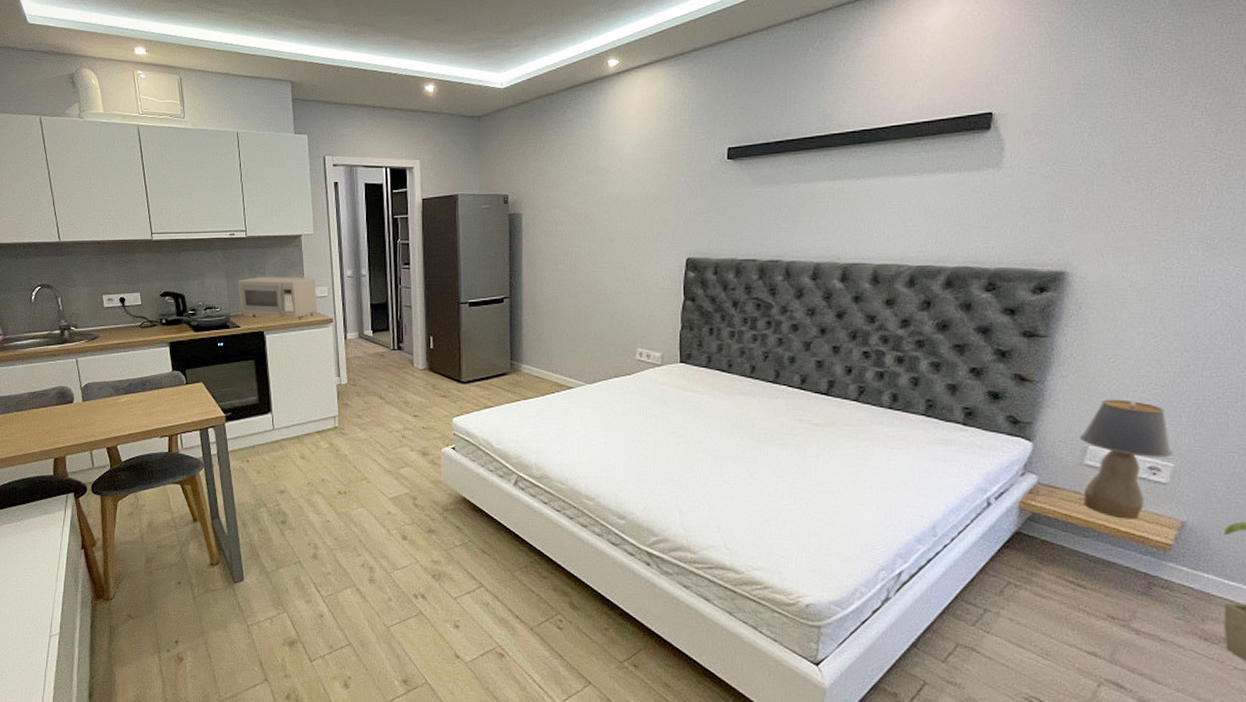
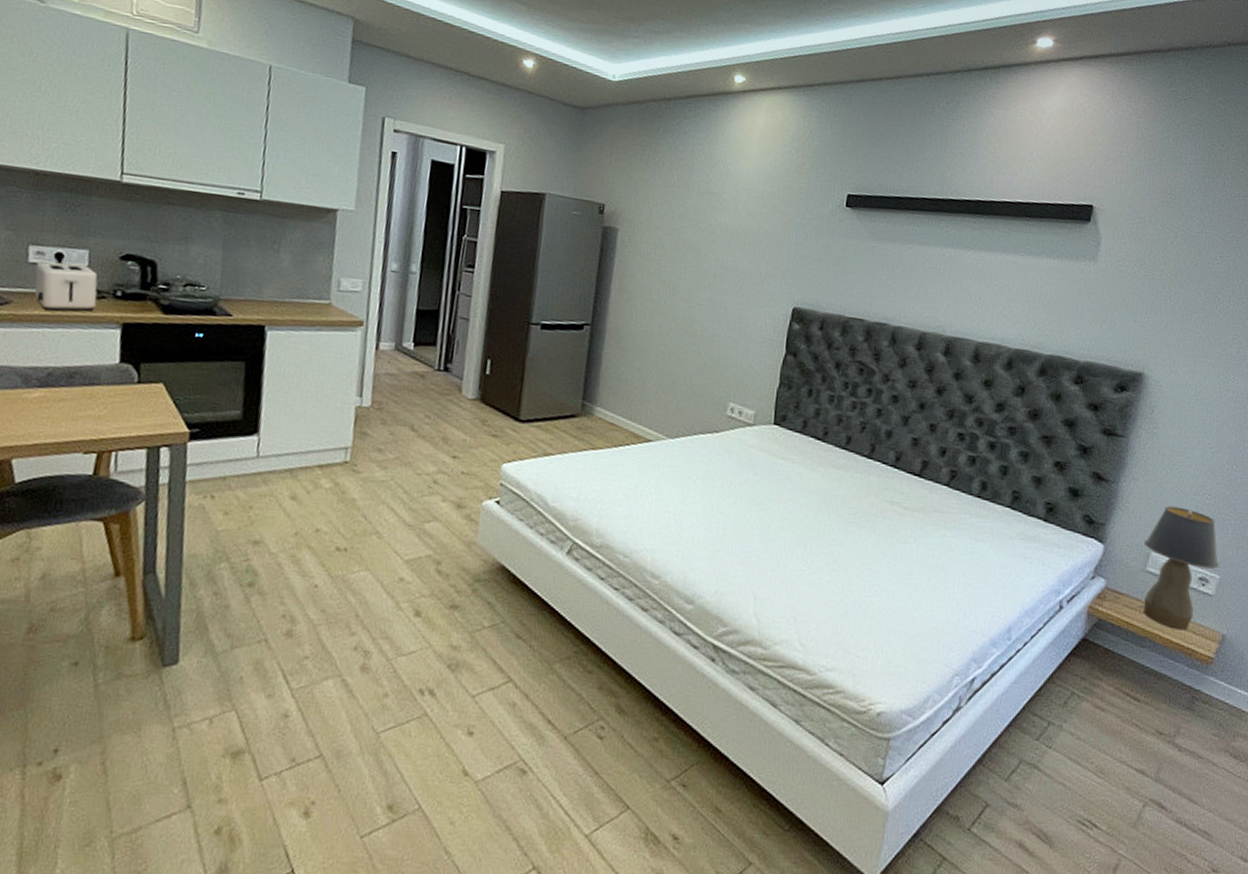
toaster: none [109,303,151,340] -> present [34,261,98,313]
microwave: present [237,276,317,320] -> none [235,253,348,318]

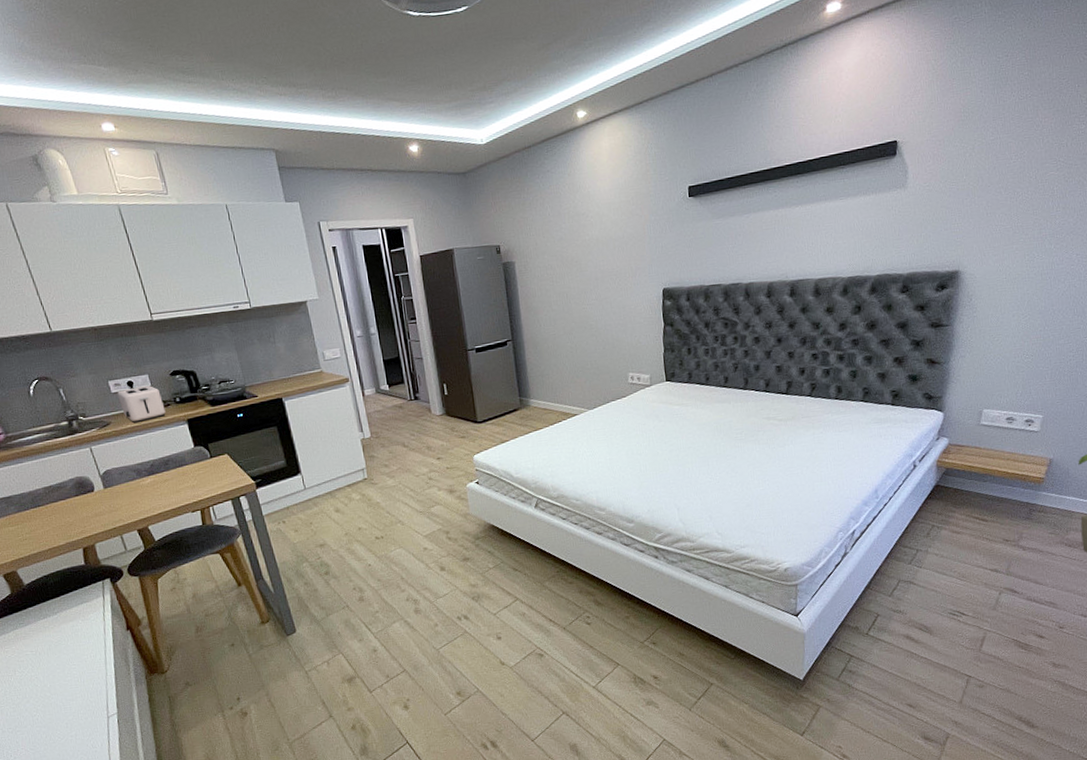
table lamp: present [1139,505,1219,631] -> none [976,369,1041,463]

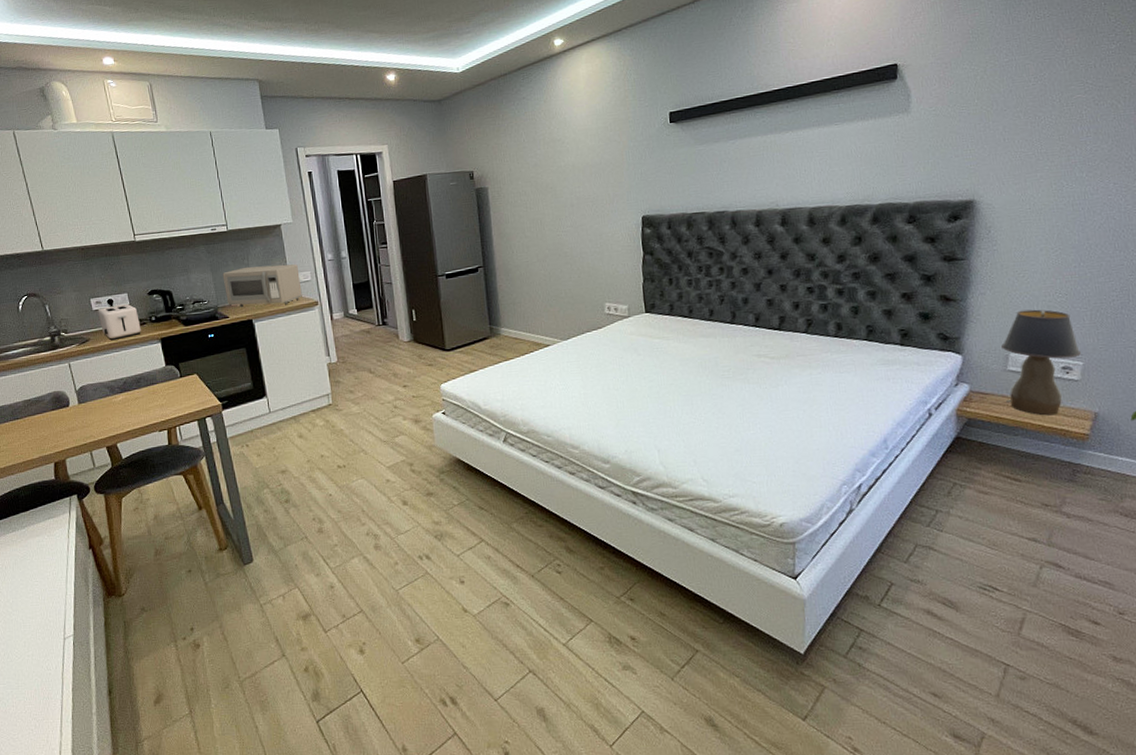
microwave: none [248,341,332,386] -> present [222,264,302,307]
table lamp: none [976,369,1041,463] -> present [1001,309,1081,416]

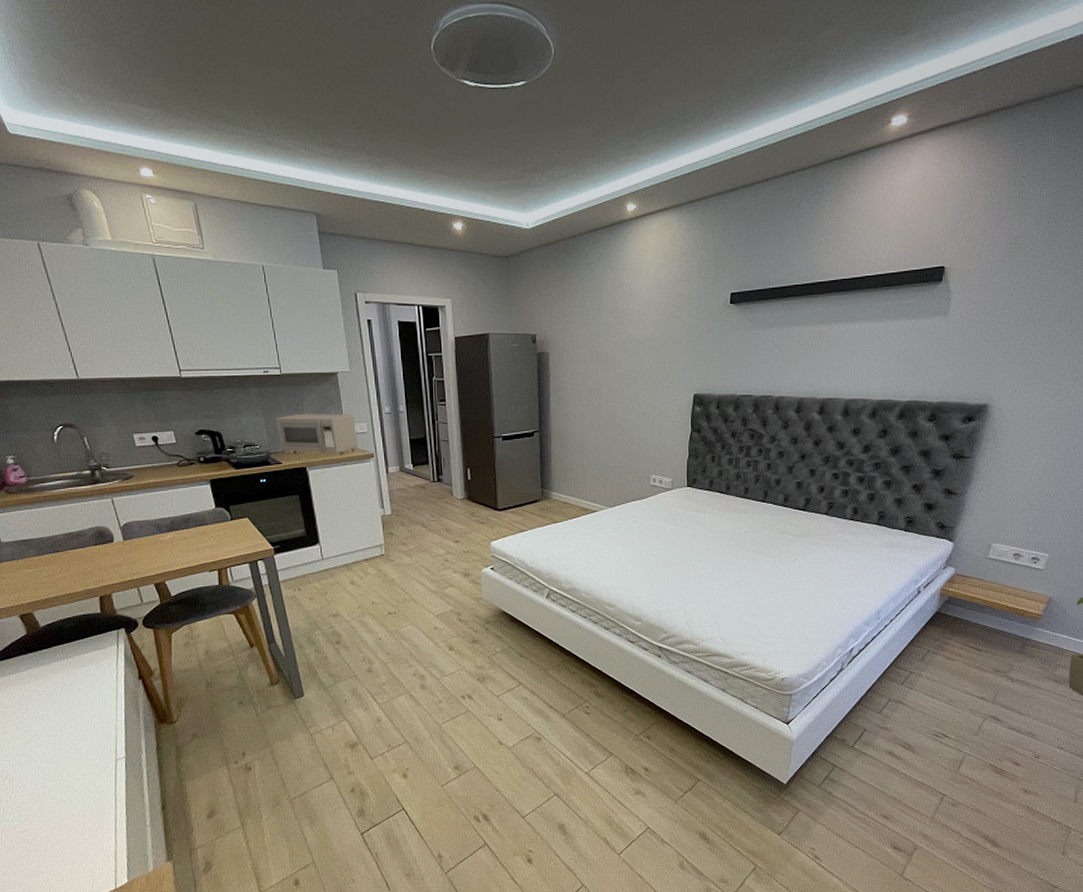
toaster: present [98,303,141,341] -> none [142,442,189,479]
table lamp: present [1001,309,1081,416] -> none [982,506,1049,598]

